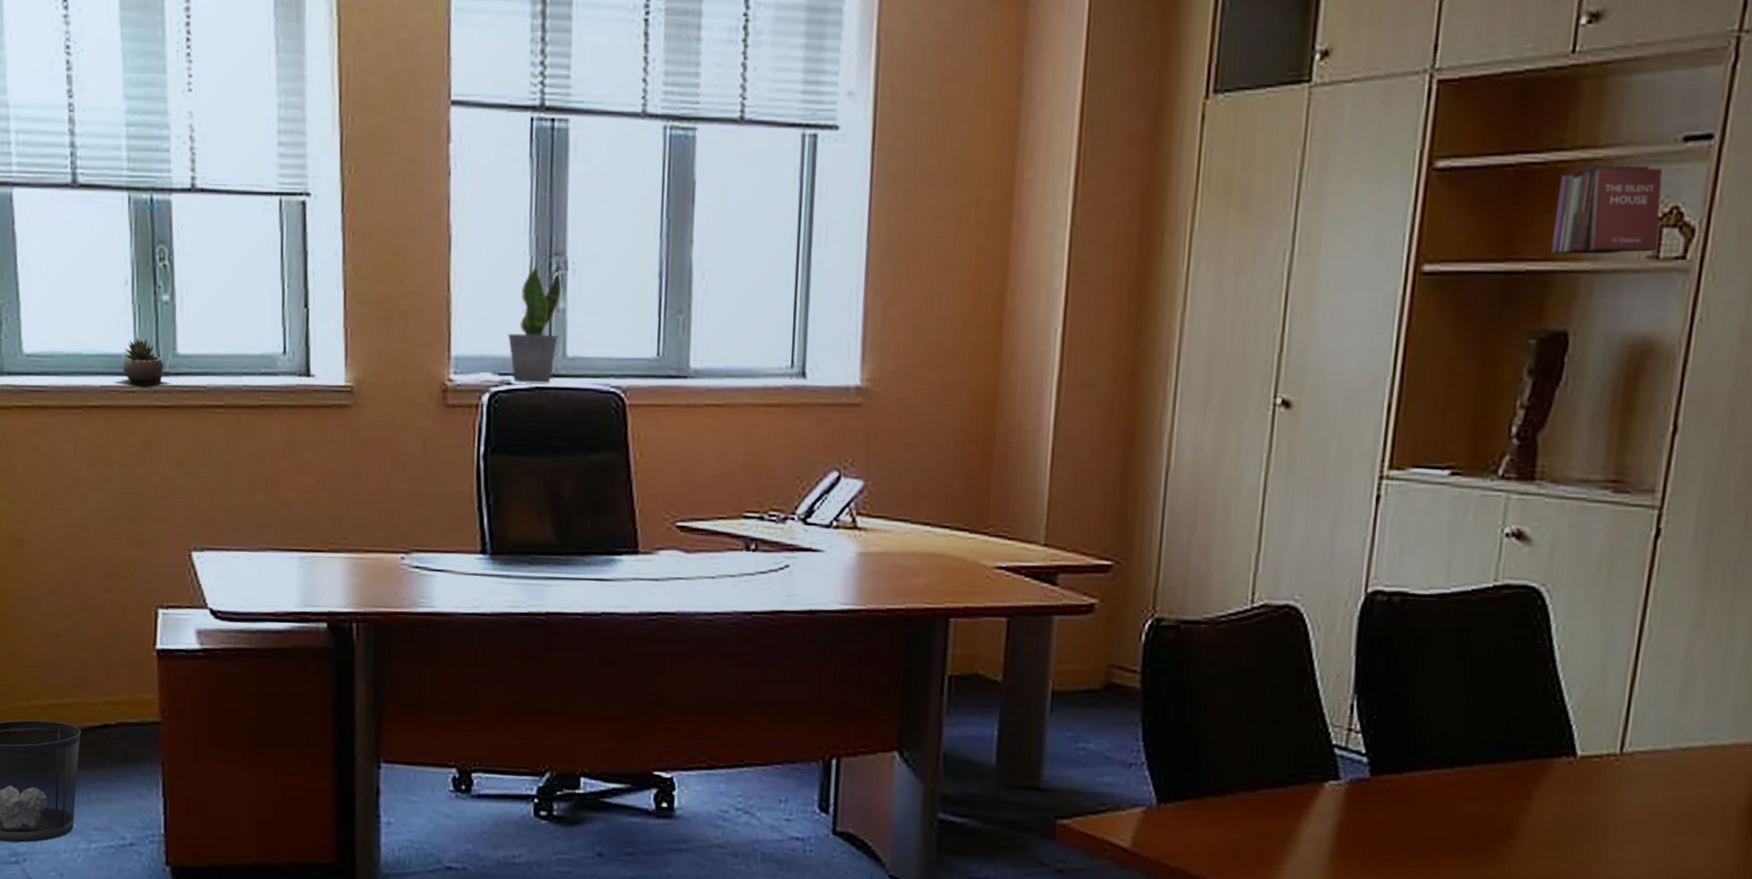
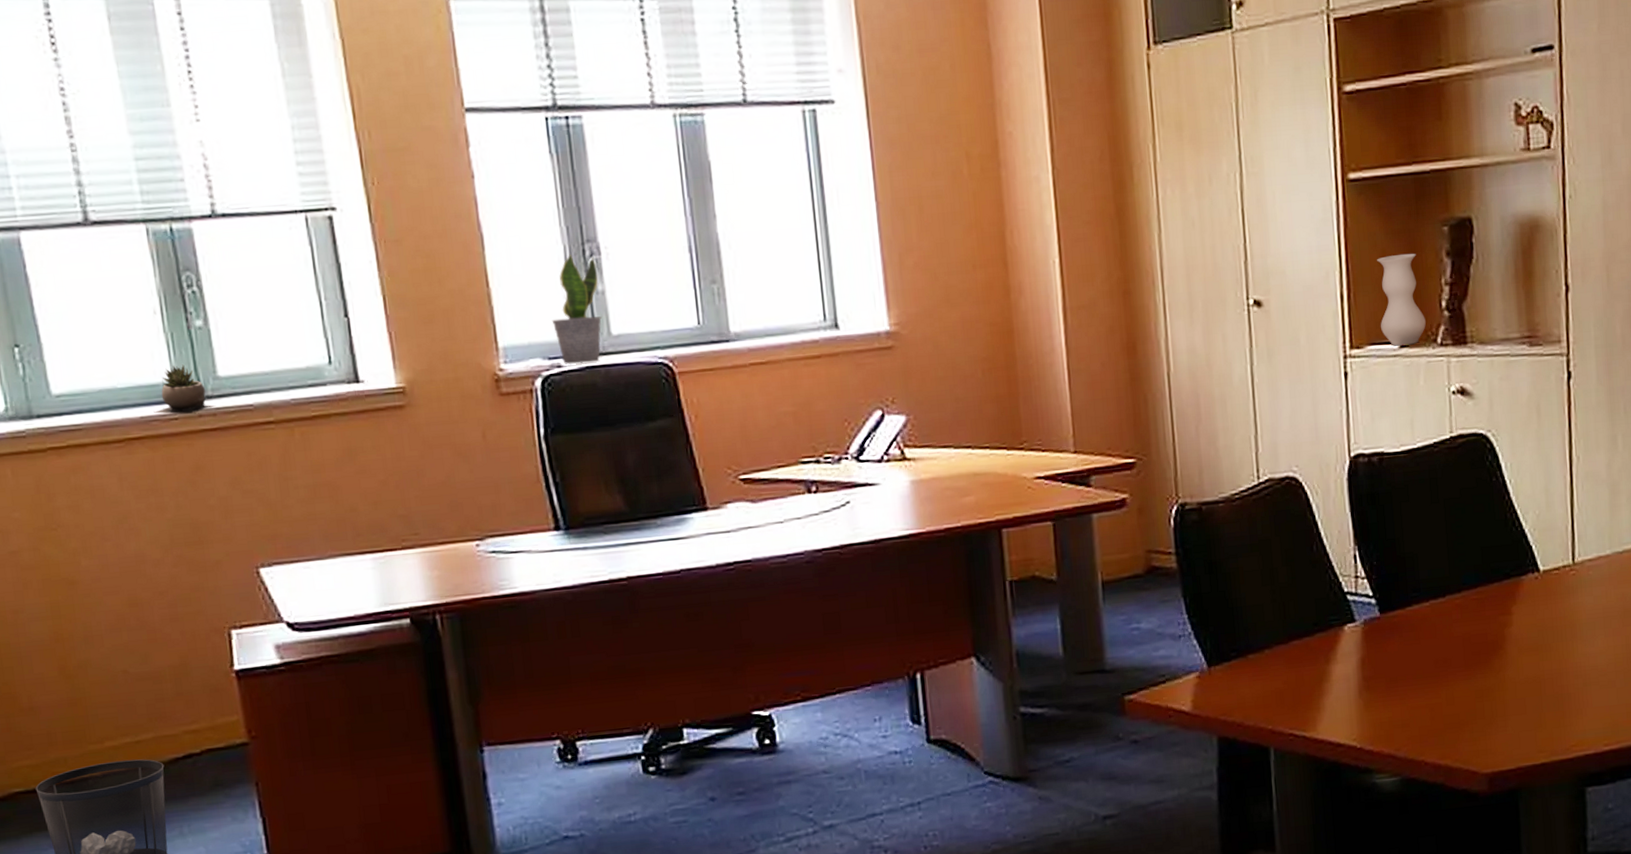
vase: none [1430,365,1490,473] -> present [1377,253,1426,346]
books: present [1551,165,1663,254] -> none [1443,75,1527,154]

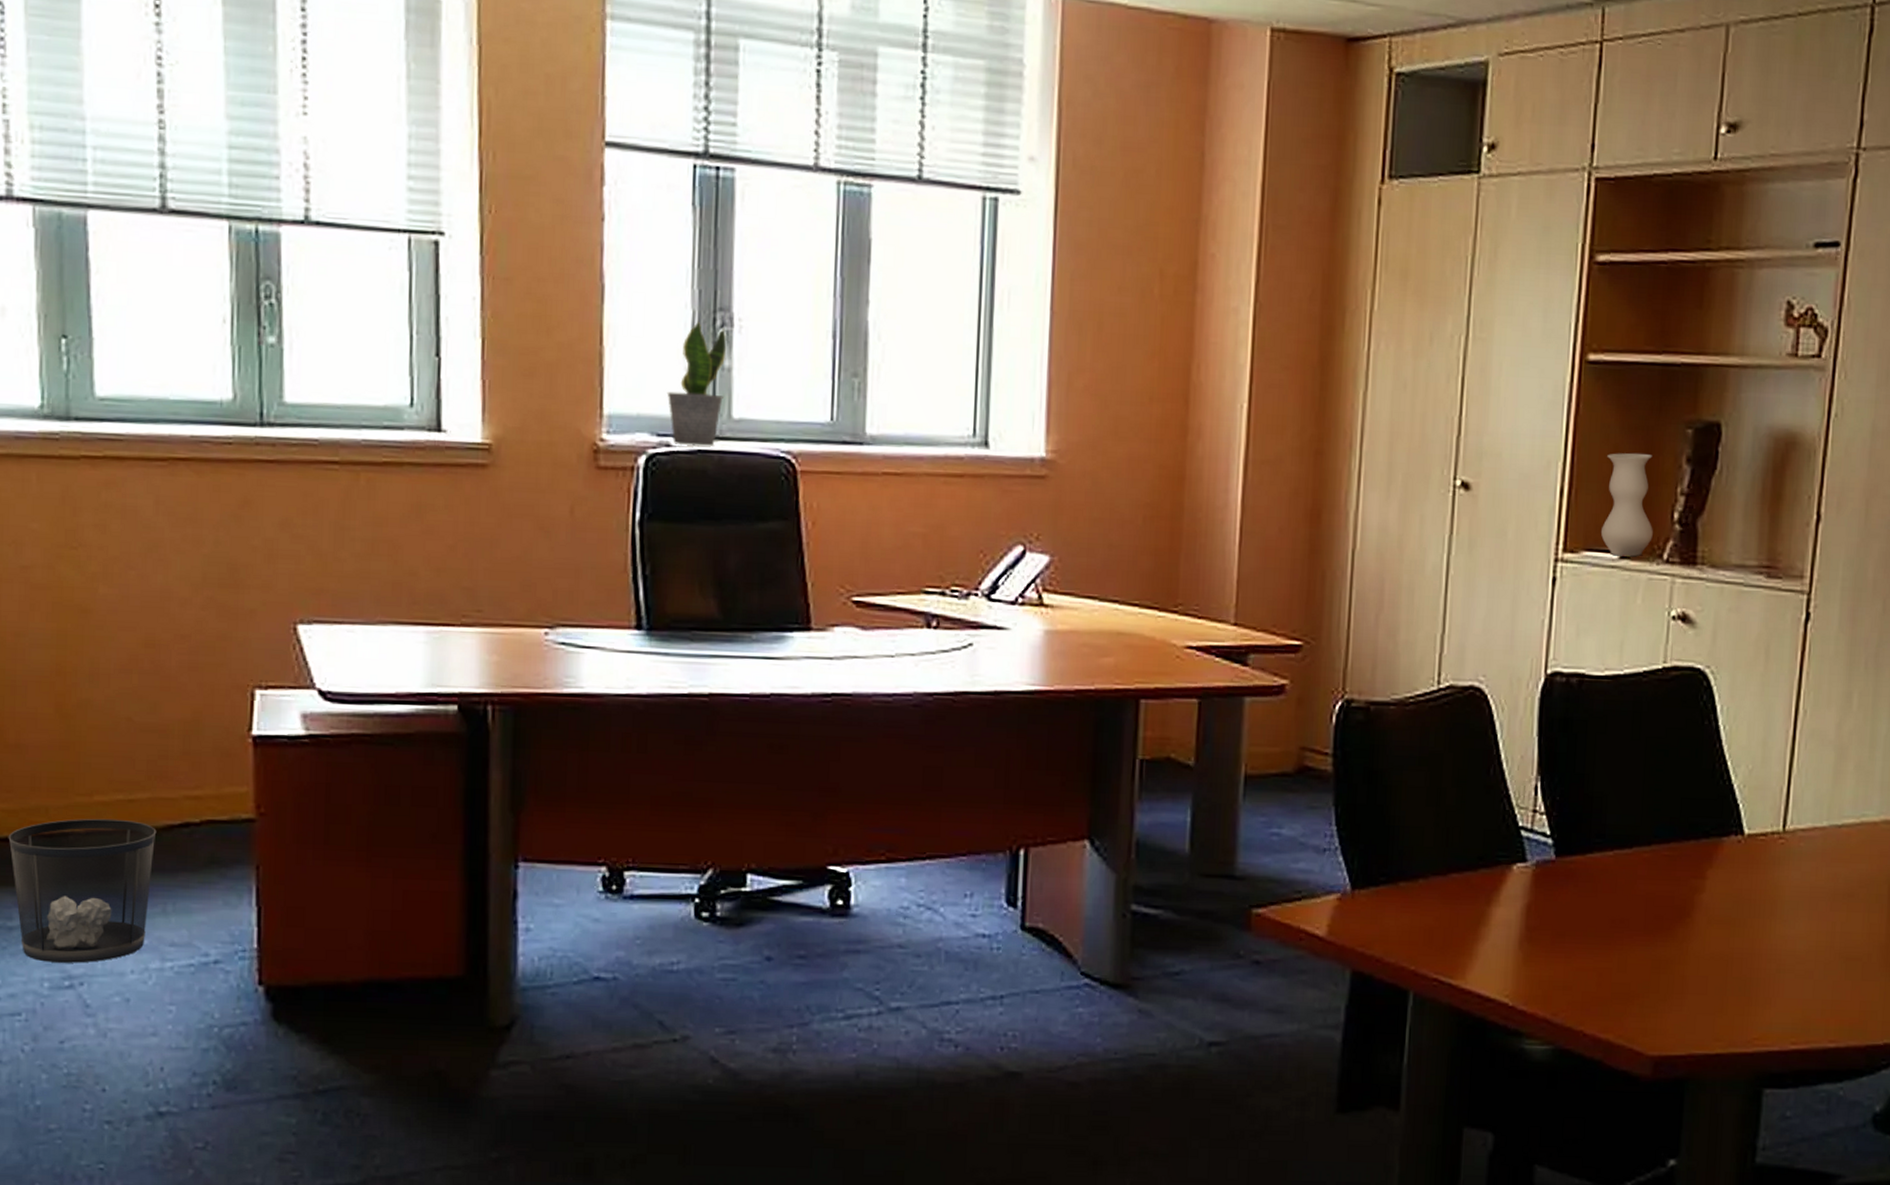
succulent plant: present [152,364,216,415] -> none [204,383,277,441]

